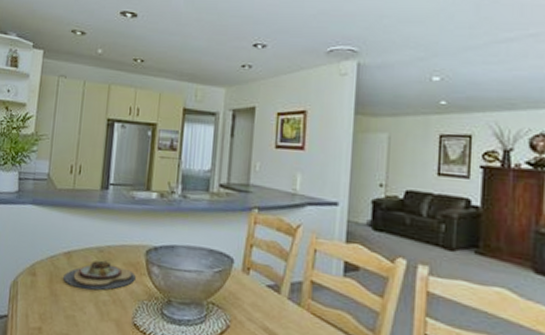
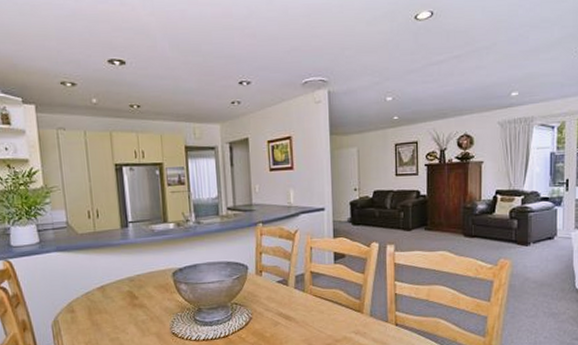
plate: present [63,260,136,290] -> none [101,287,167,314]

